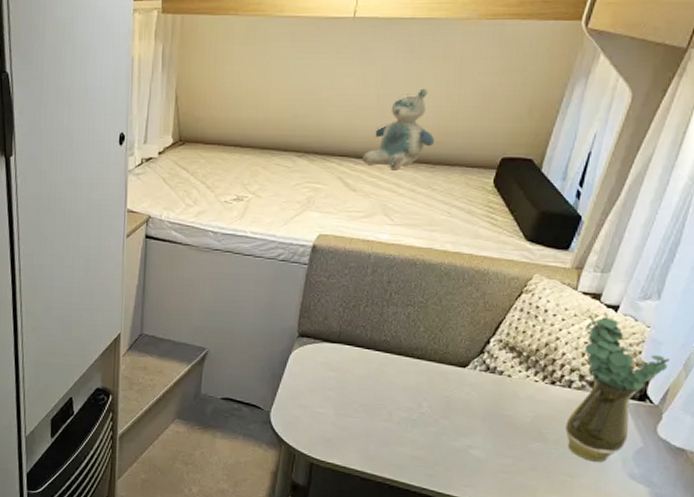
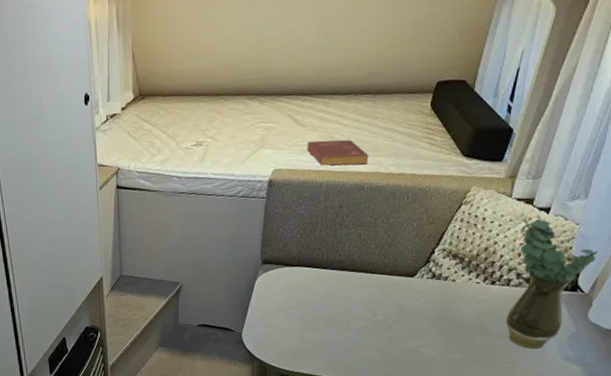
book: none [356,207,424,239] -> present [307,139,369,166]
polar bear: present [363,88,435,170] -> none [309,23,375,104]

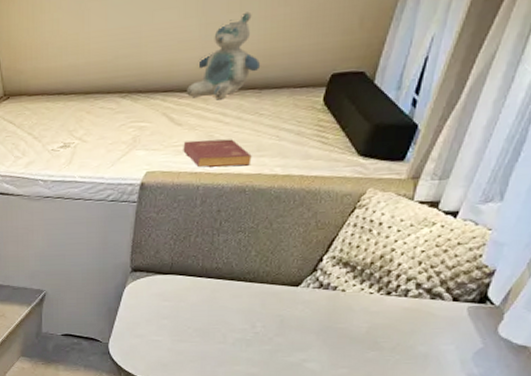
polar bear: none [309,23,375,104] -> present [187,11,261,100]
vase: present [506,215,598,349] -> none [402,219,513,365]

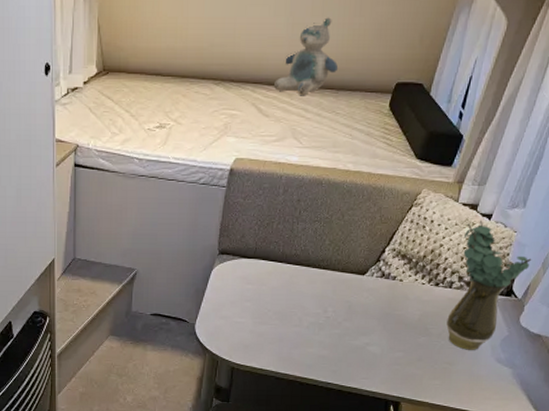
book: present [183,139,252,168] -> none [269,132,329,160]
vase: none [402,219,513,365] -> present [446,221,532,350]

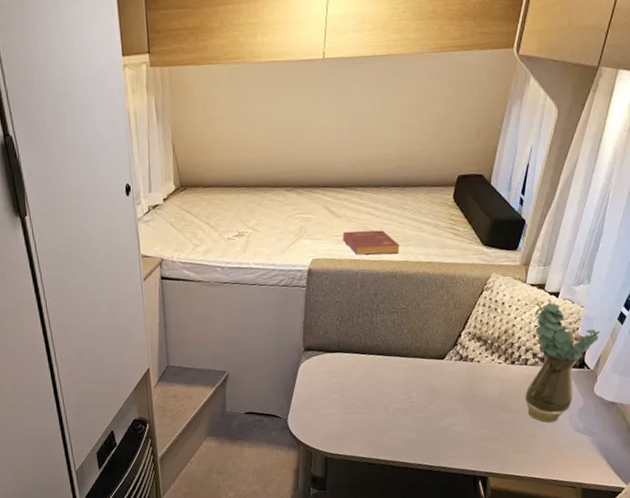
book: none [269,132,329,160] -> present [343,230,400,256]
polar bear: present [274,17,339,96] -> none [343,119,403,196]

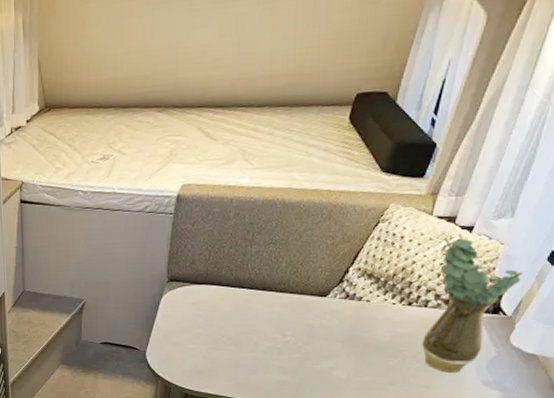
book: present [343,230,400,256] -> none [218,154,282,181]

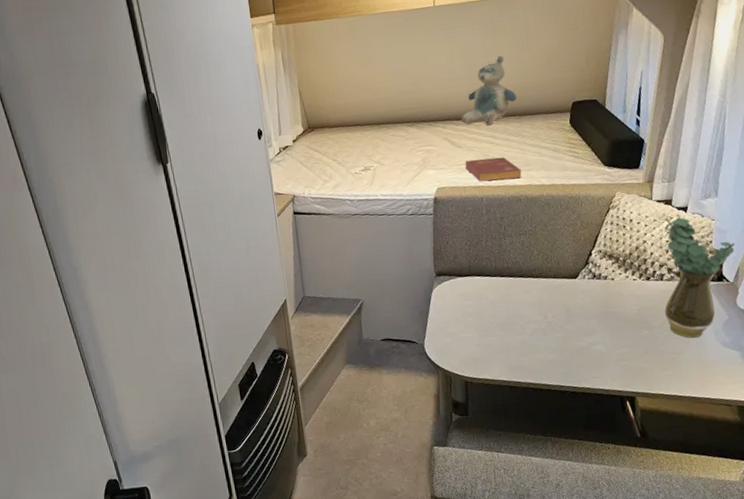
book: none [218,154,282,181] -> present [465,157,522,182]
polar bear: none [221,32,291,116] -> present [462,55,517,126]

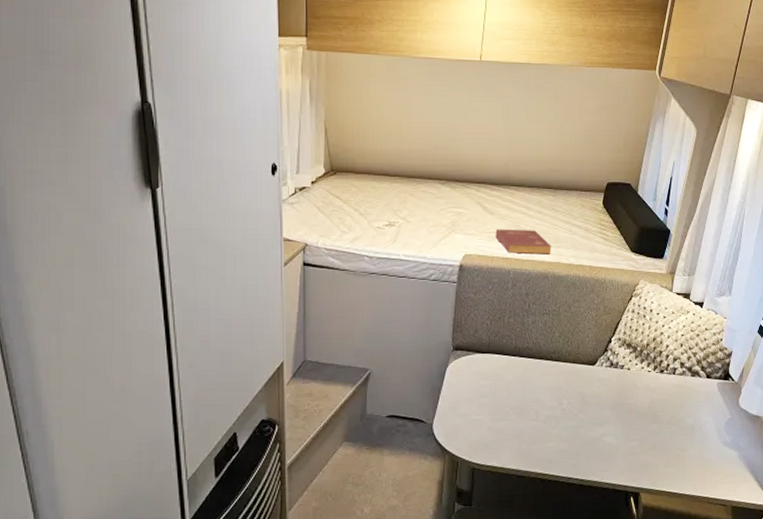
polar bear: present [462,55,517,126] -> none [497,123,555,195]
vase: present [664,214,736,338] -> none [674,309,743,435]

